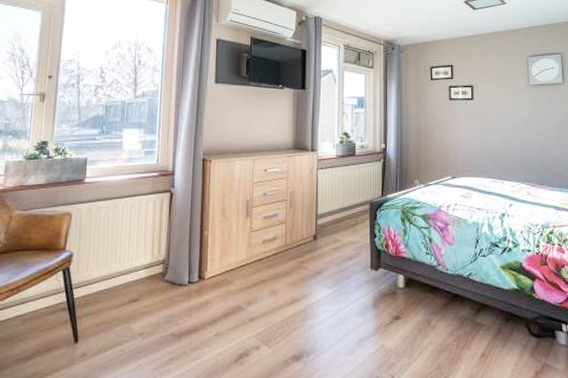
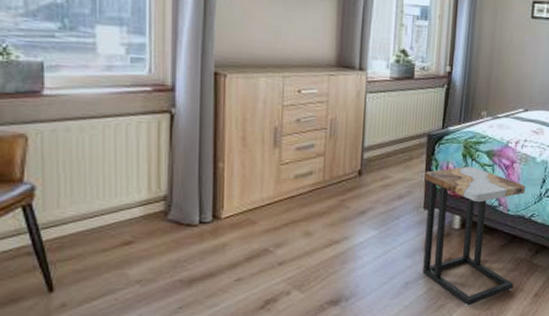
side table: none [370,229,460,365] -> present [422,166,525,306]

